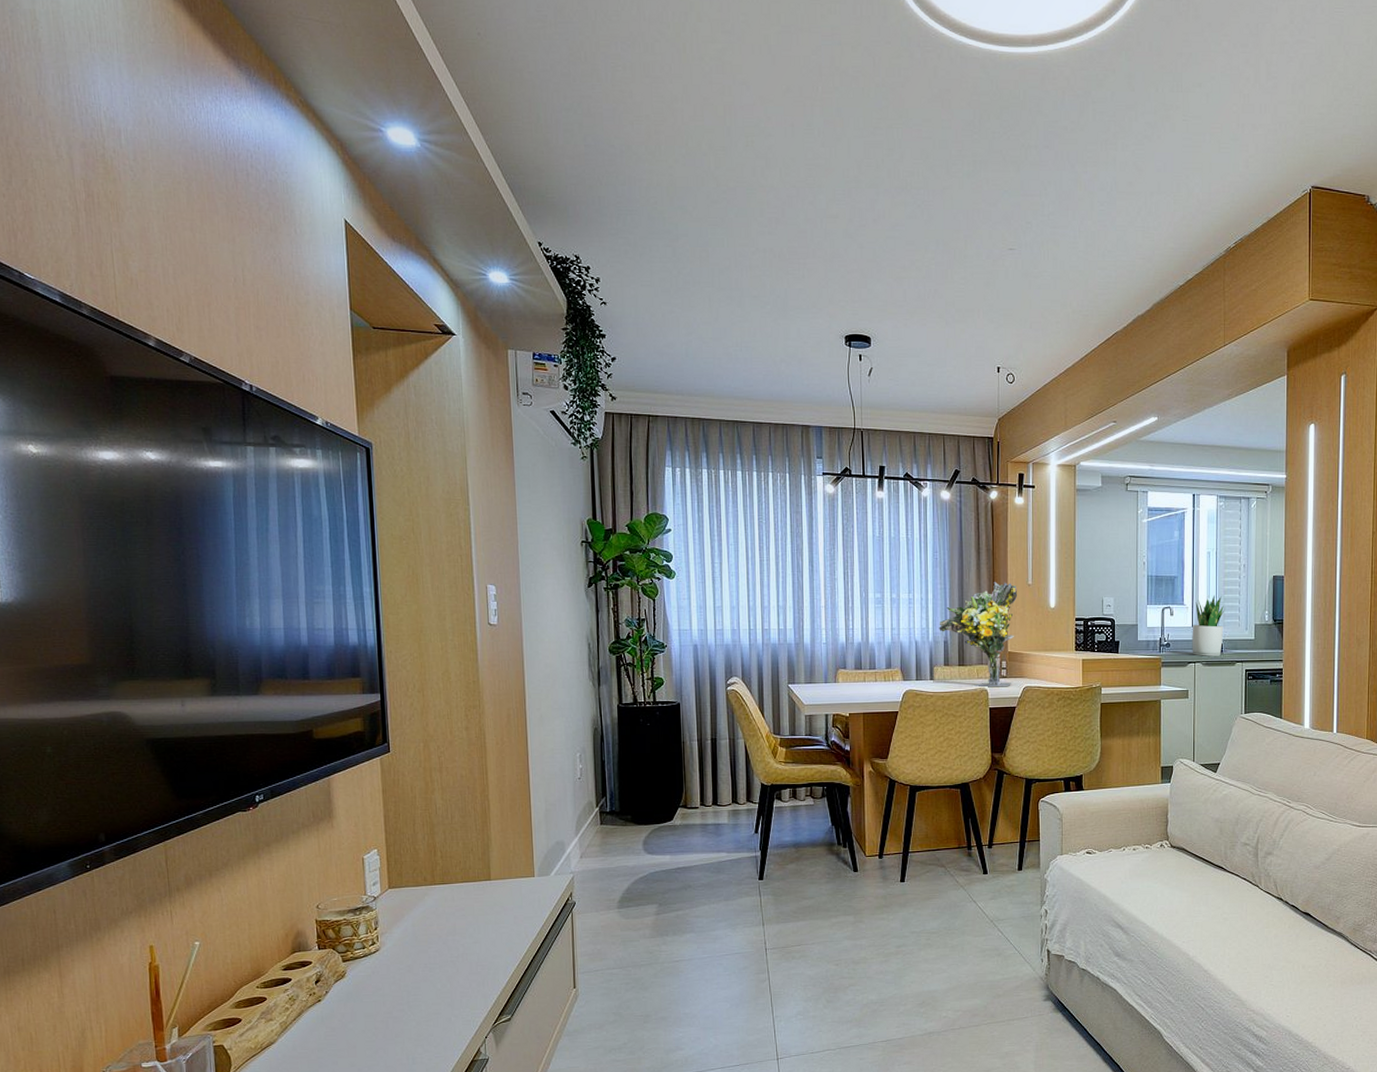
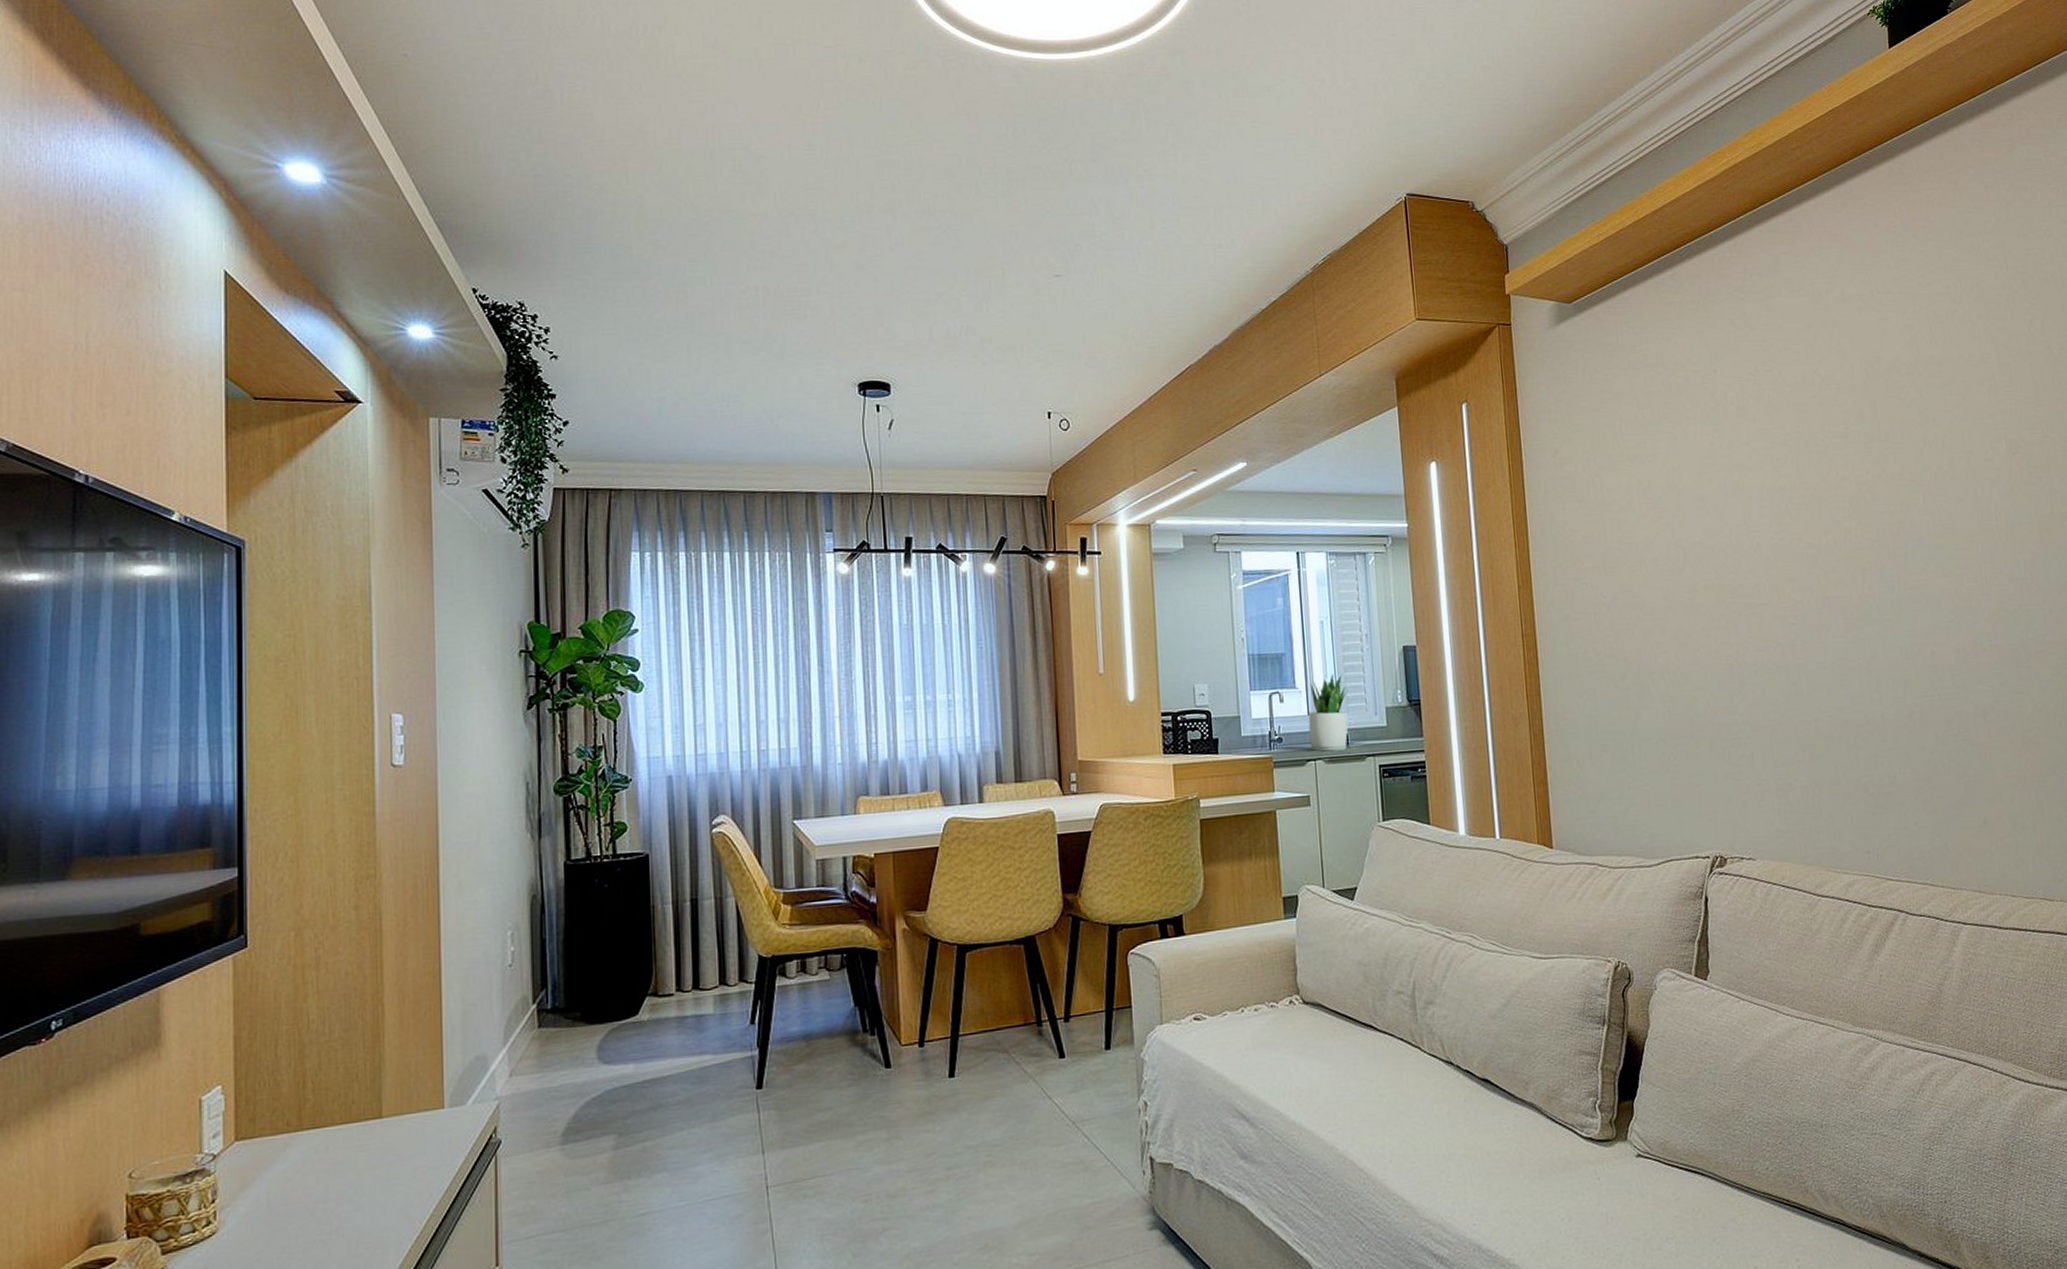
bouquet: present [939,581,1018,687] -> none [988,672,1087,808]

